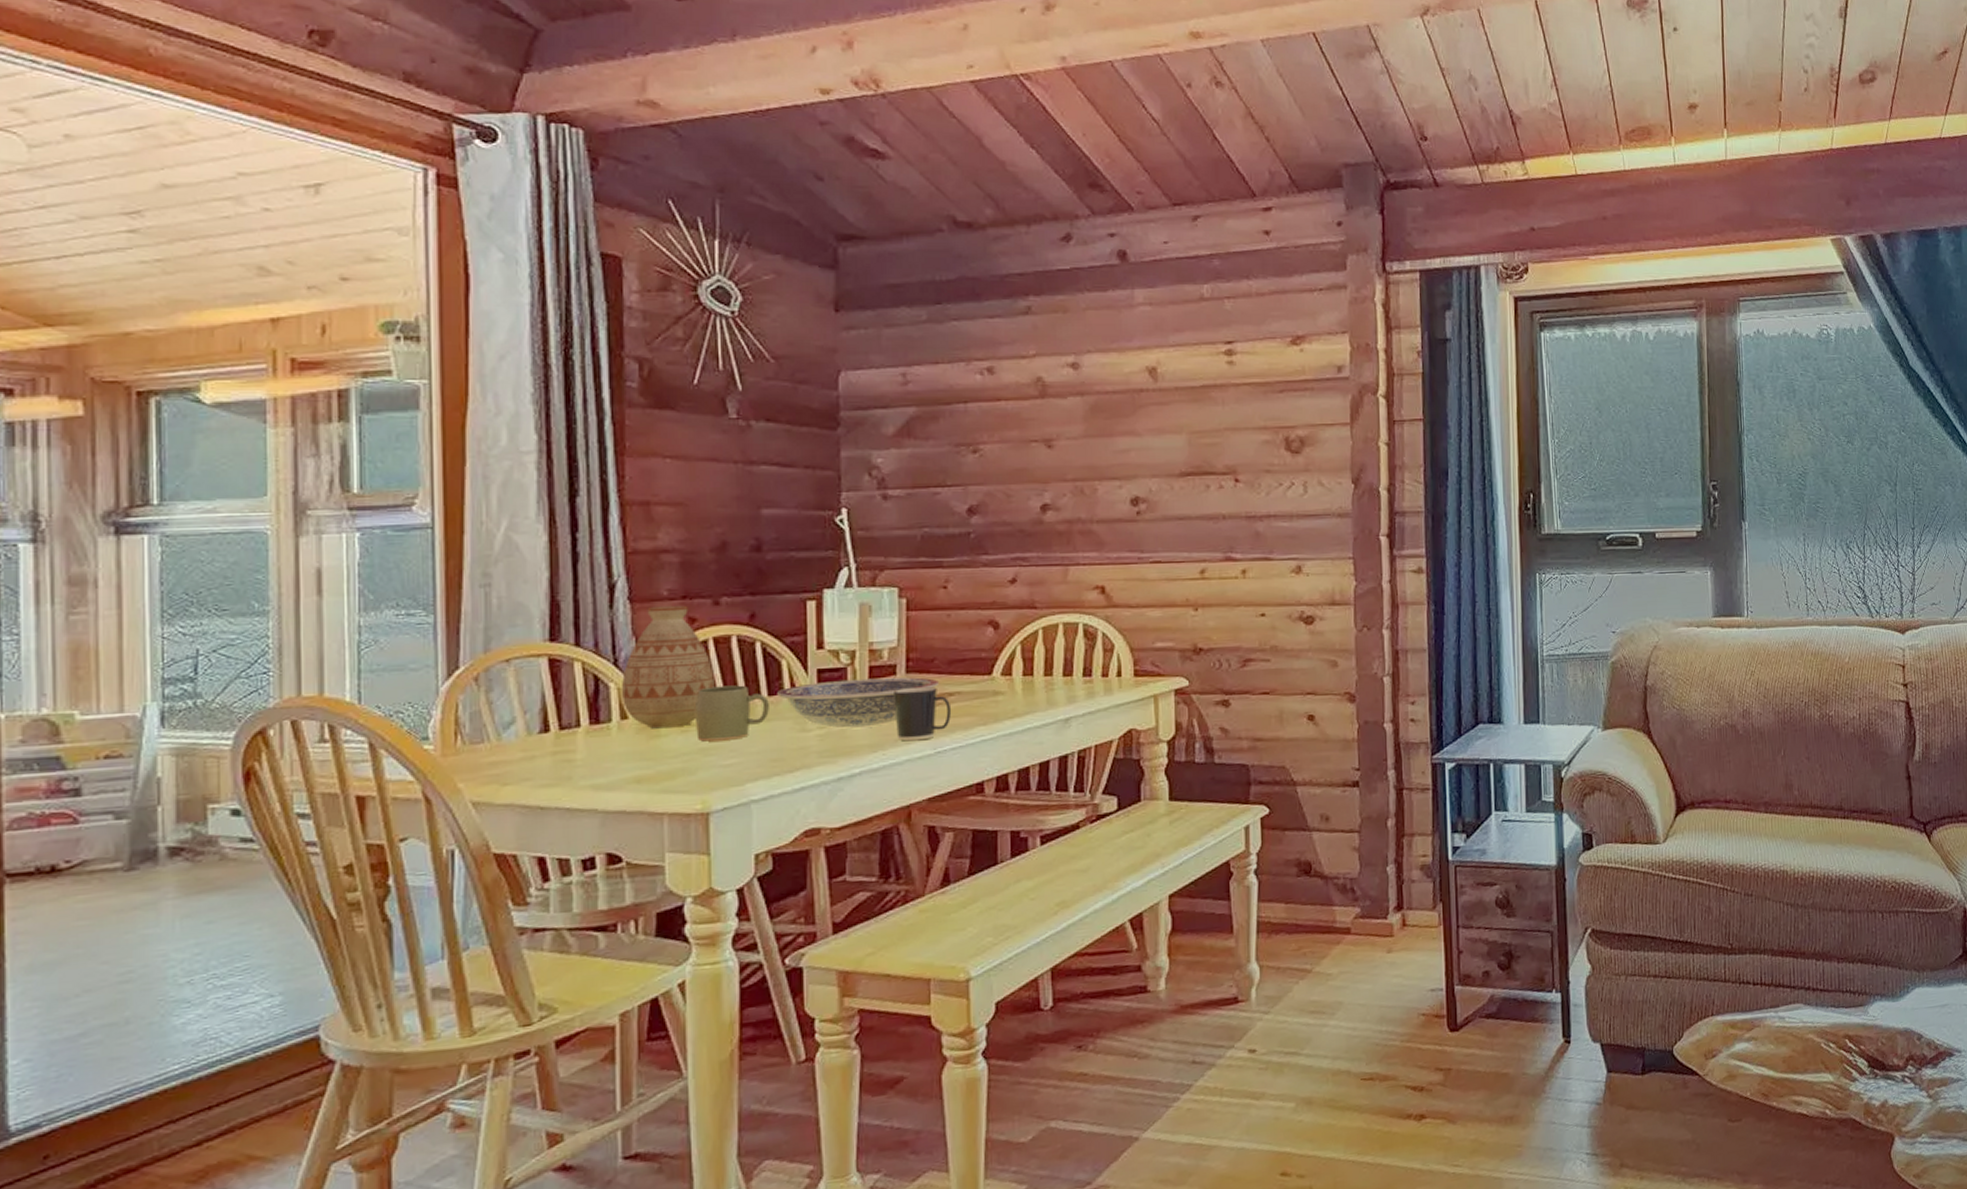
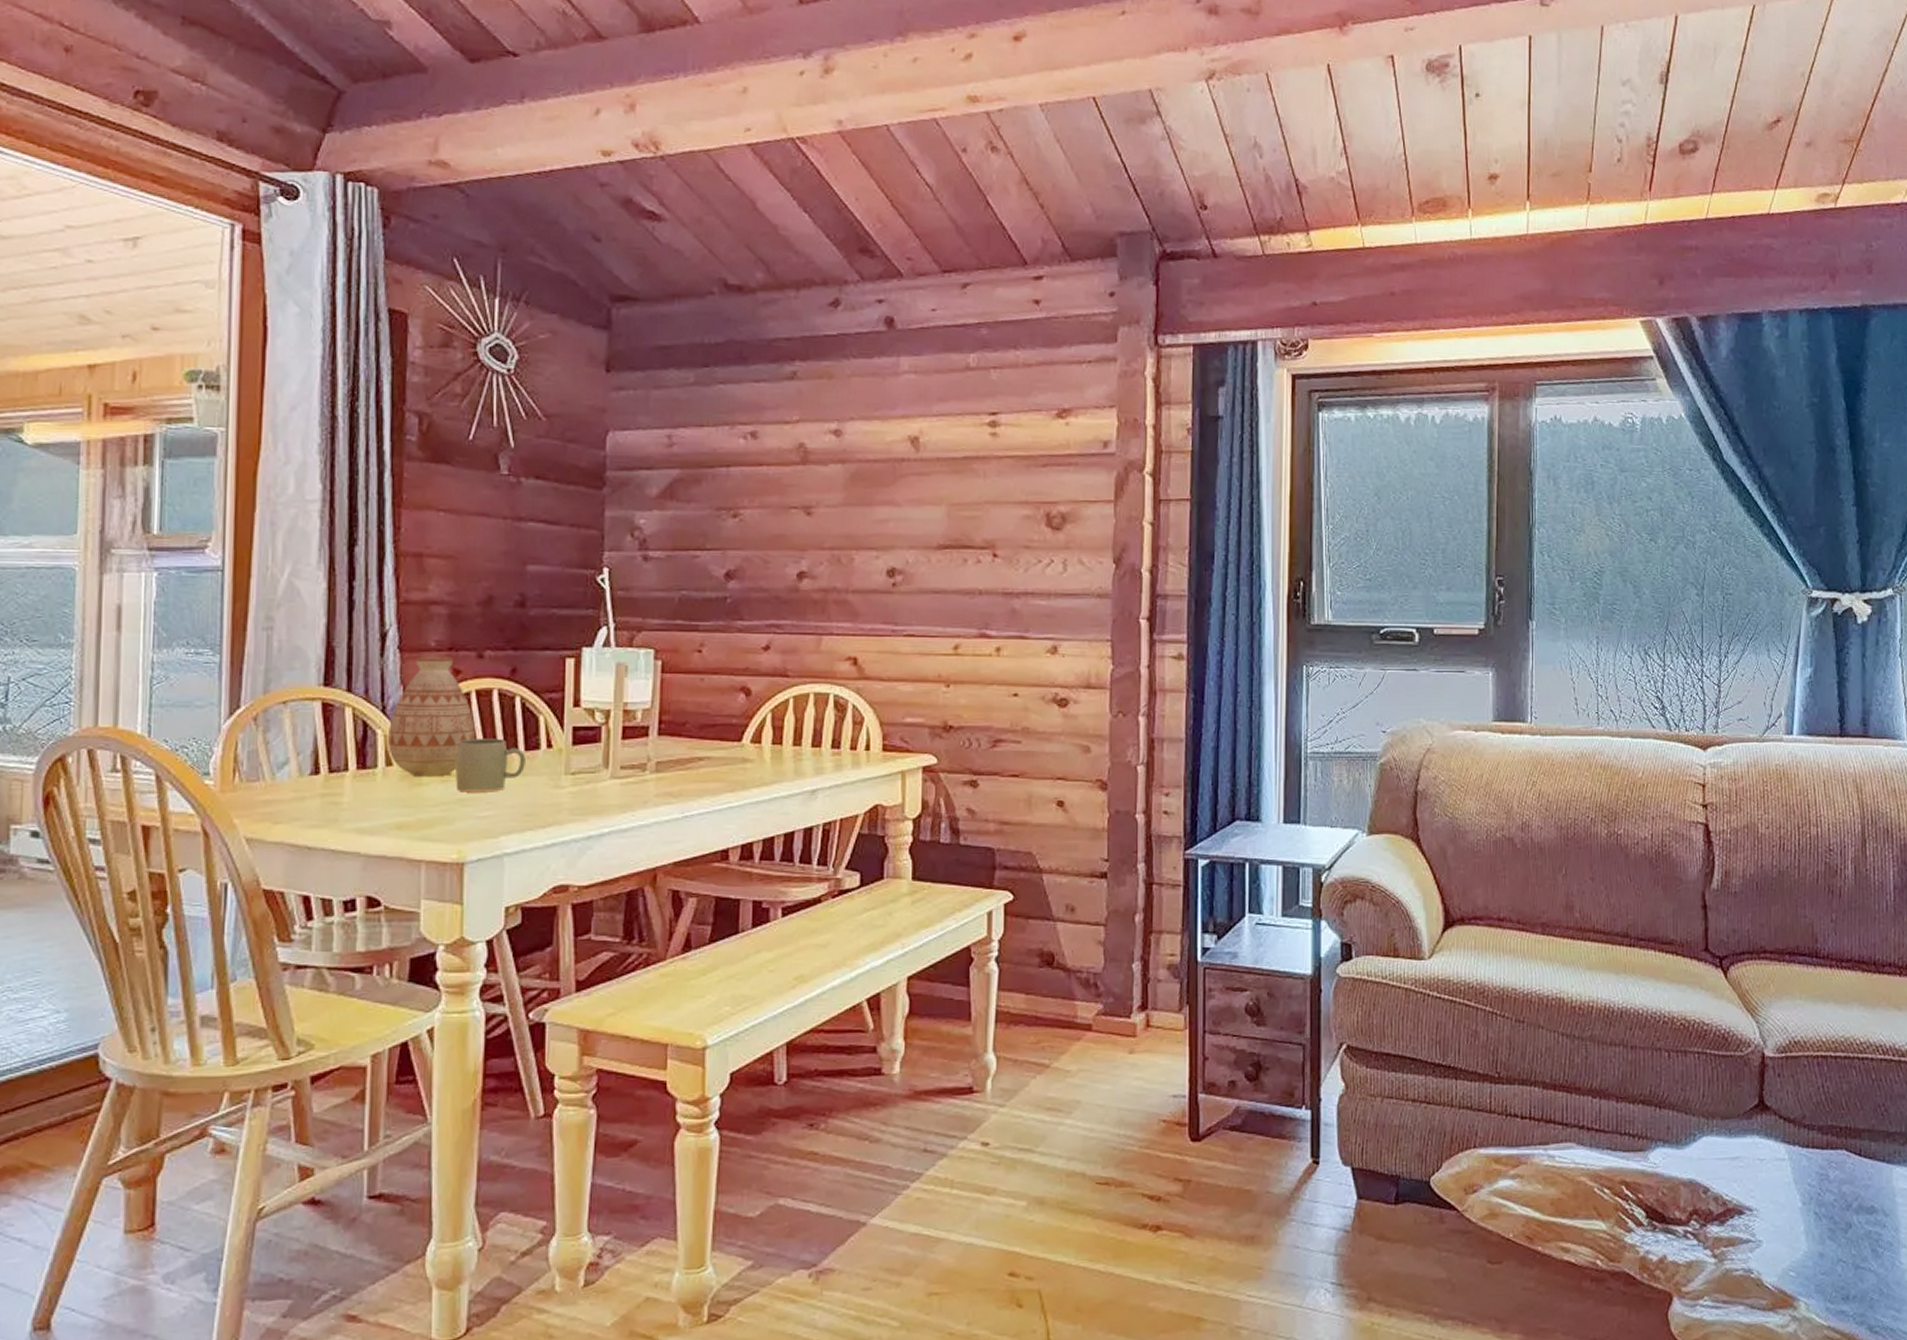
bowl: present [777,677,940,730] -> none [533,738,691,789]
mug: present [892,686,952,742] -> none [644,749,701,804]

